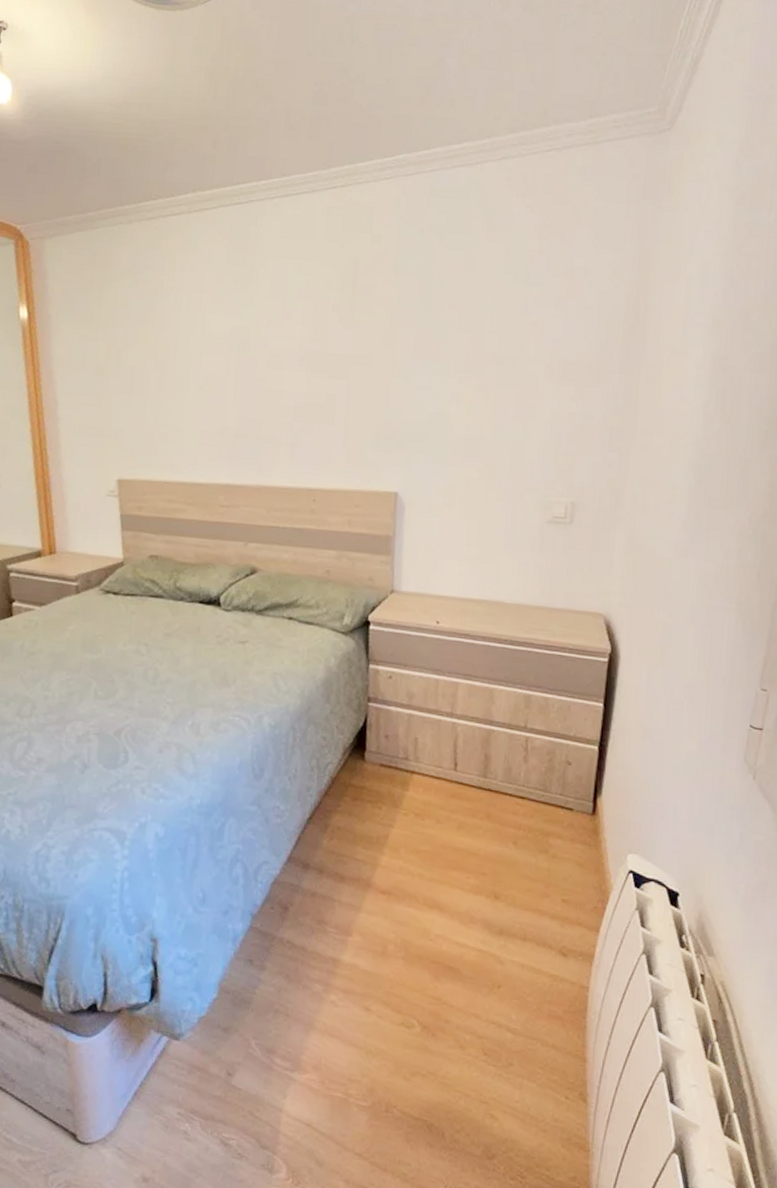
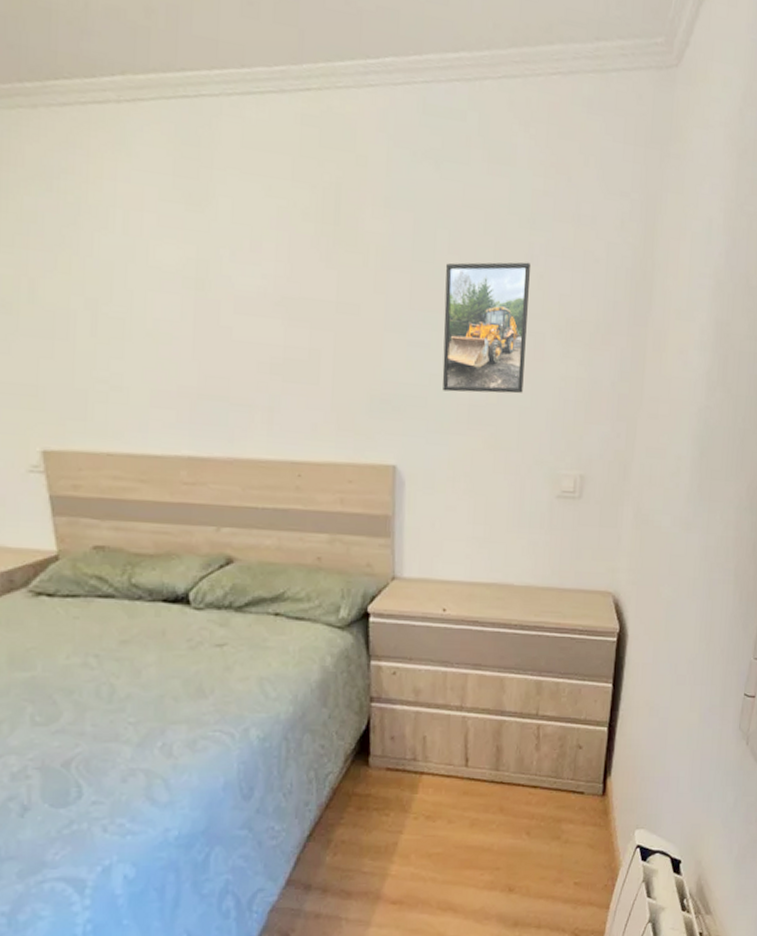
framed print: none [441,312,525,429] -> present [442,262,530,394]

